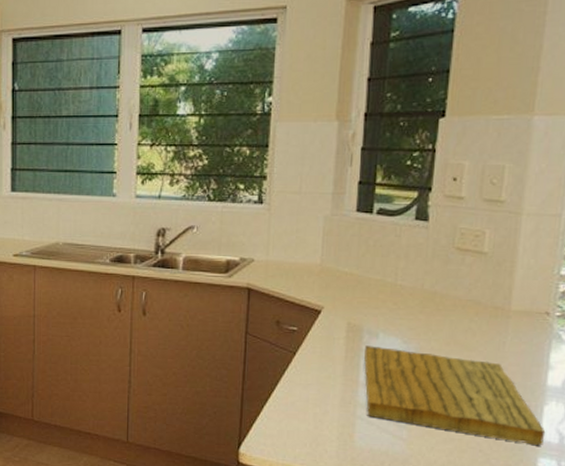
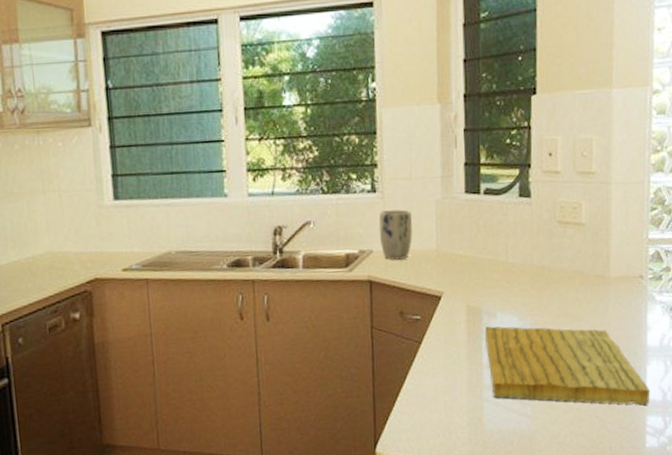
plant pot: none [262,222,297,271] -> present [379,209,412,260]

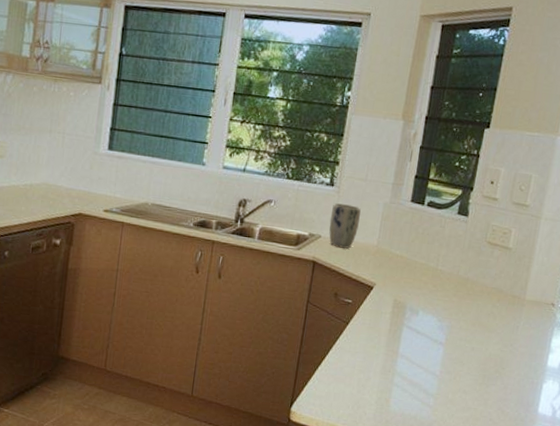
cutting board: present [485,326,650,405] -> none [402,321,543,418]

